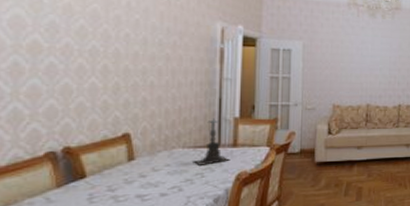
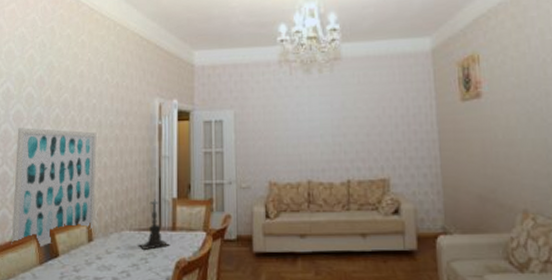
wall art: none [9,36,140,170] -> present [11,128,97,248]

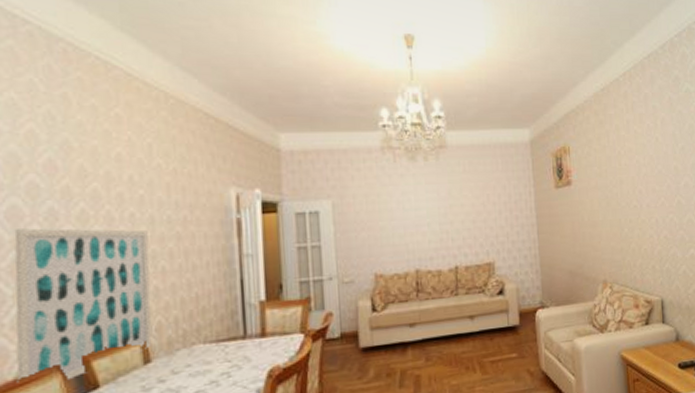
candle holder: present [138,199,170,250] -> none [216,304,260,363]

